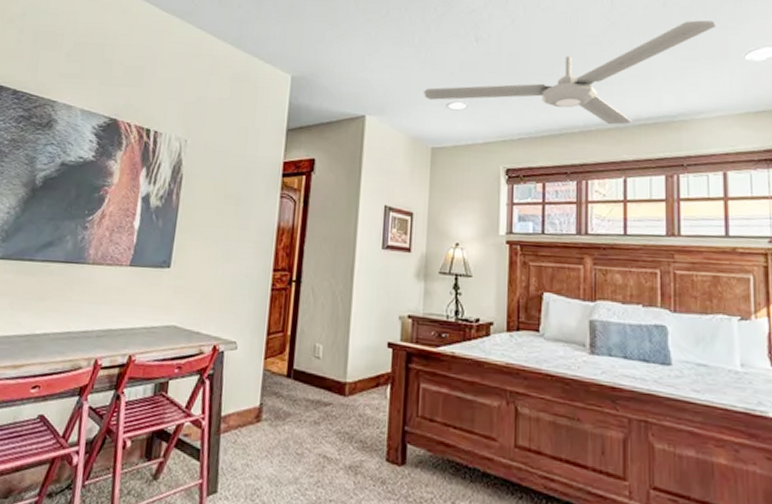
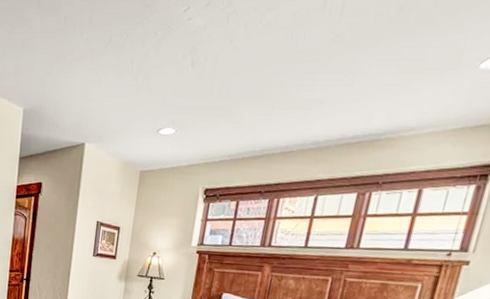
ceiling fan: present [424,20,716,125] -> none [137,25,456,145]

